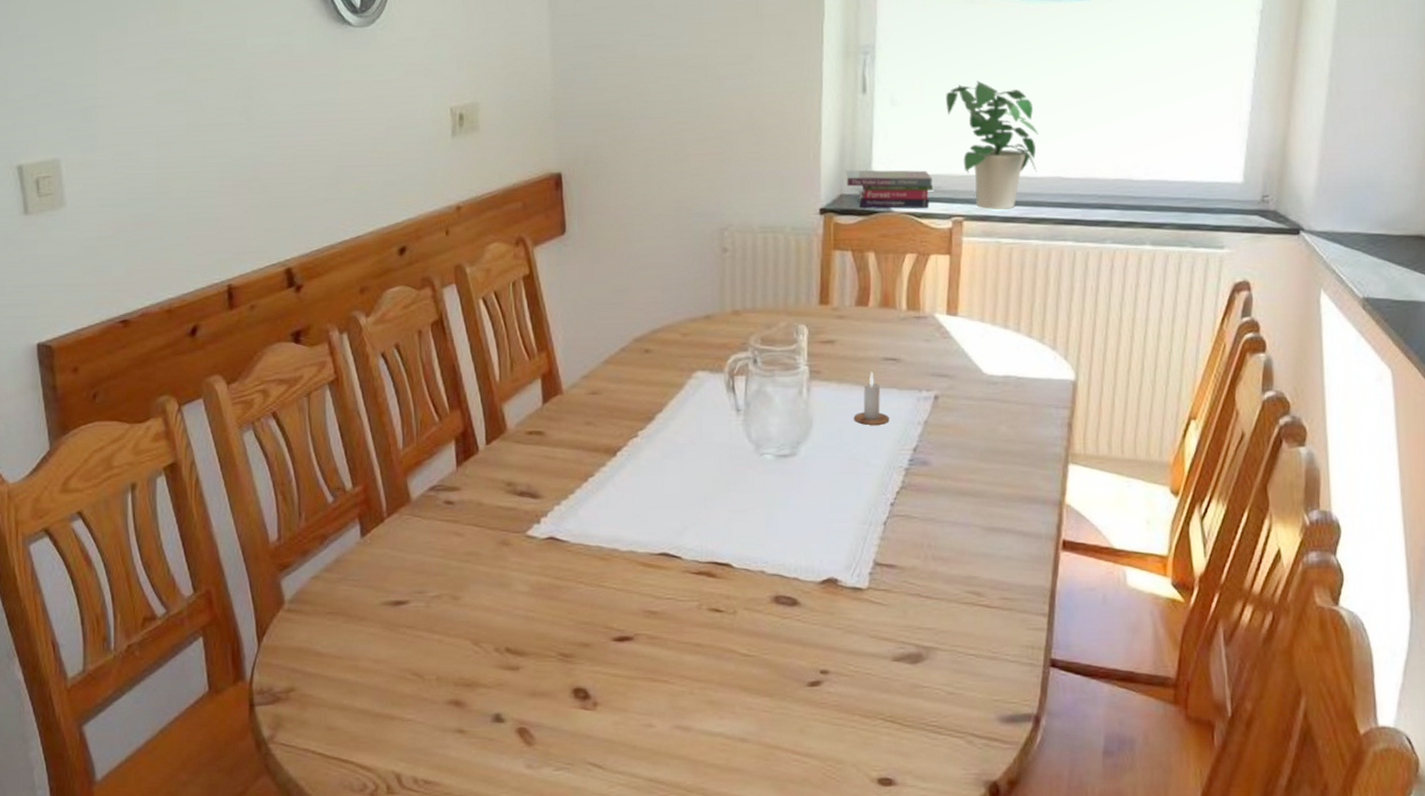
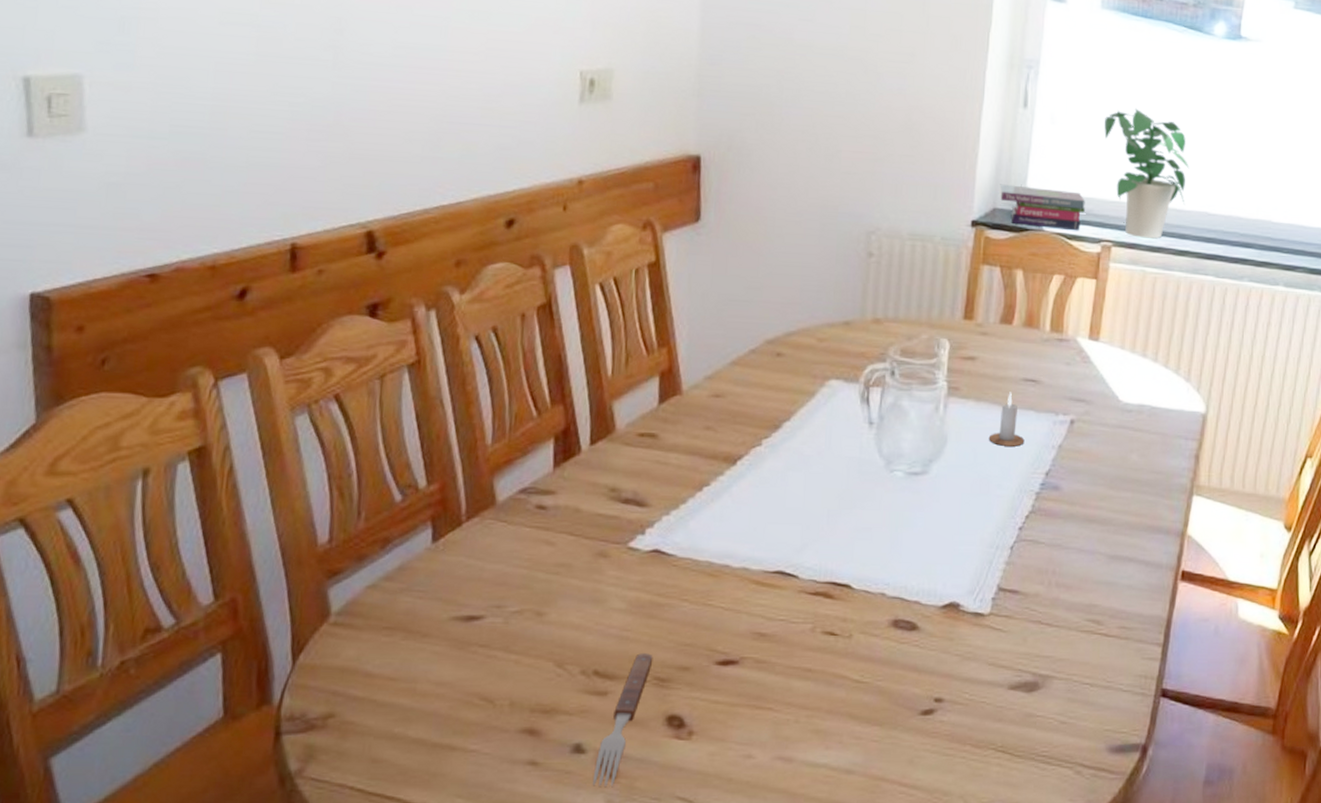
fork: none [512,632,557,752] -> present [592,653,653,786]

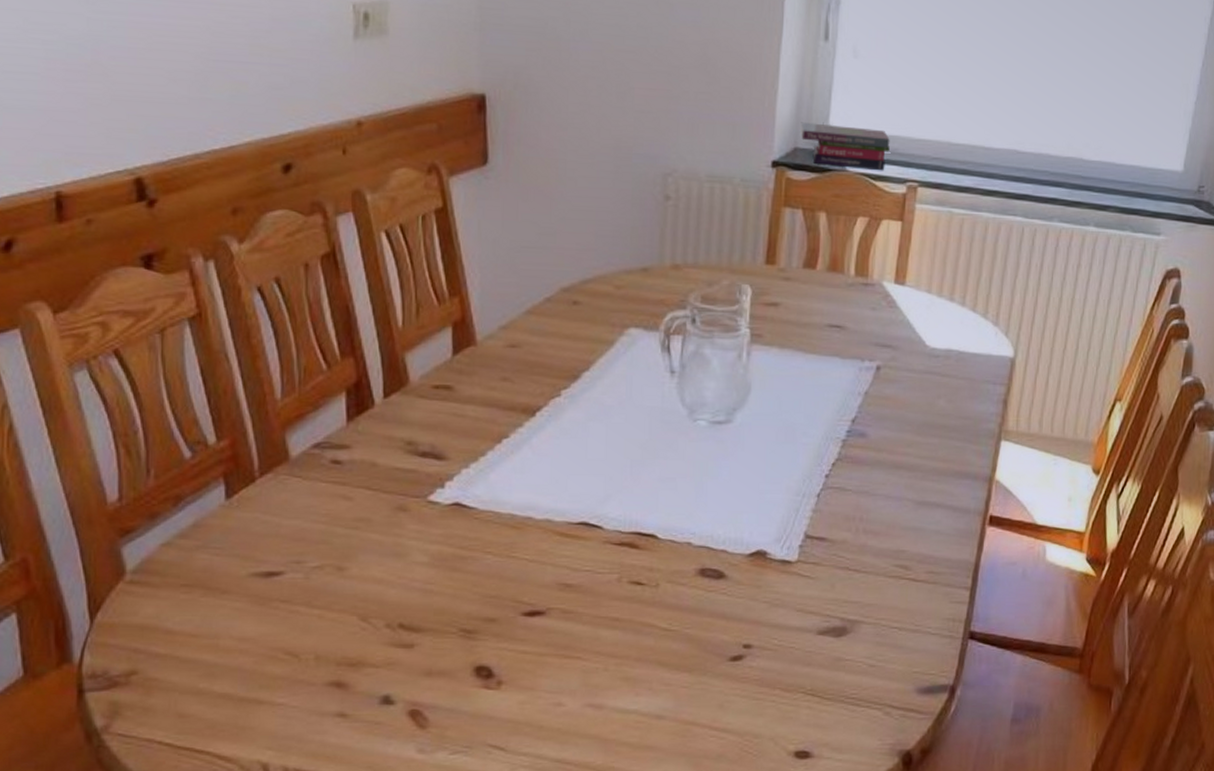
fork: present [592,653,653,786] -> none [403,606,459,736]
candle: present [988,392,1025,447] -> none [793,338,830,394]
potted plant: present [1104,108,1189,239] -> none [909,40,998,179]

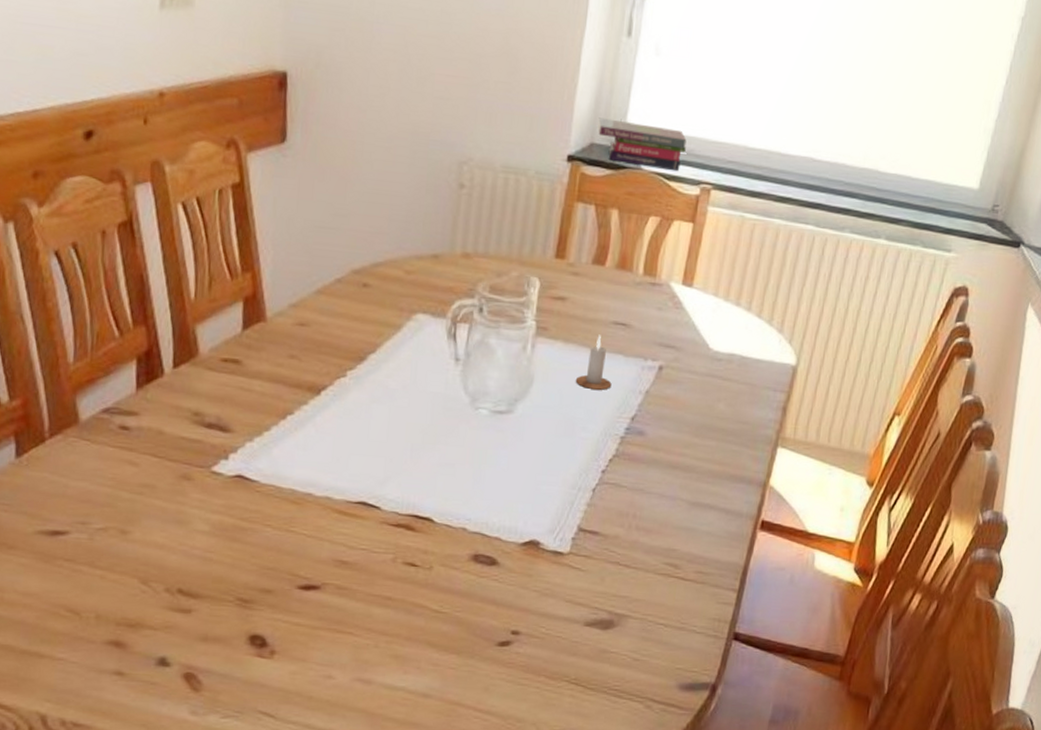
candle: none [793,338,830,394] -> present [575,334,612,390]

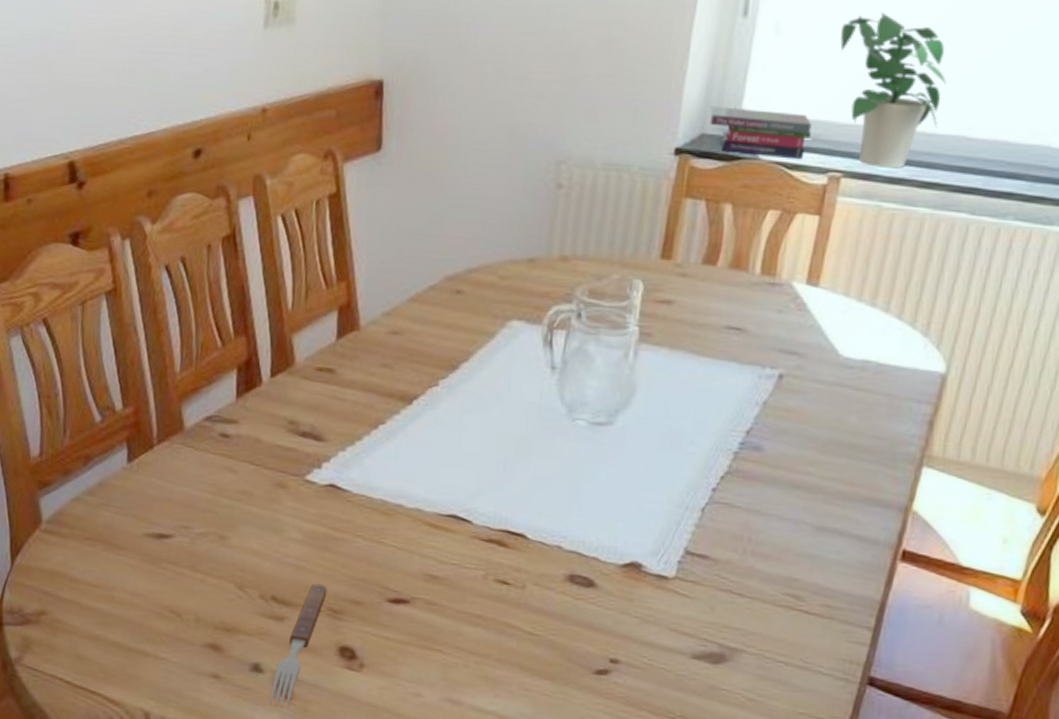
fork: none [177,574,236,699] -> present [269,583,328,707]
candle: present [575,334,612,390] -> none [682,340,724,401]
potted plant: none [710,42,797,184] -> present [840,12,947,169]

